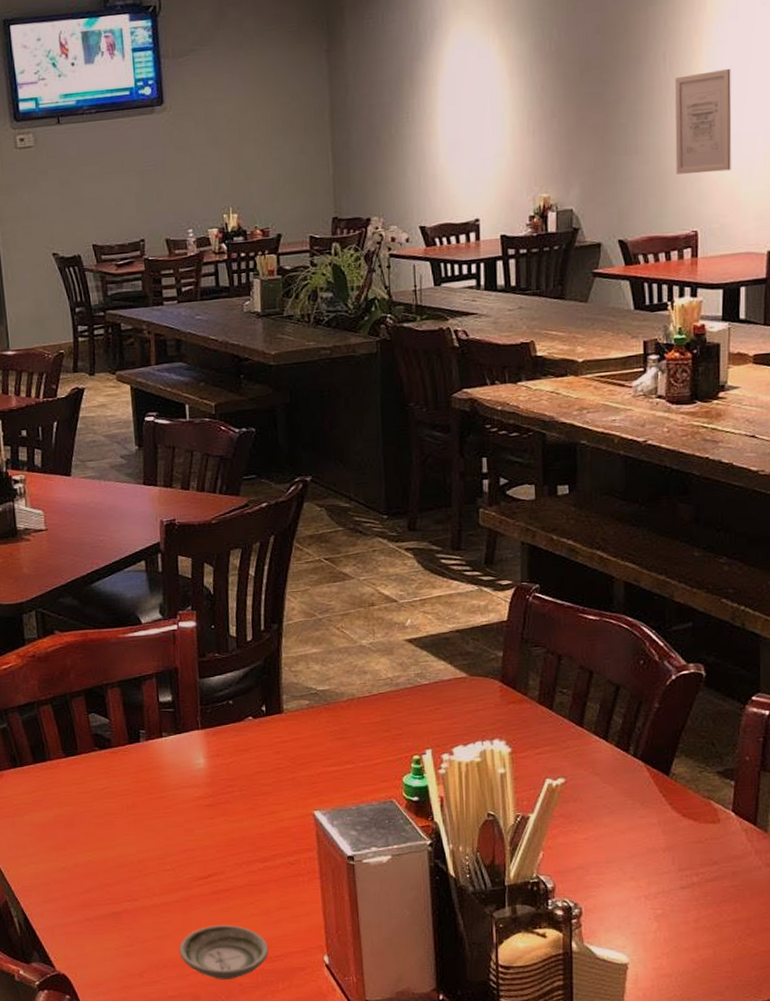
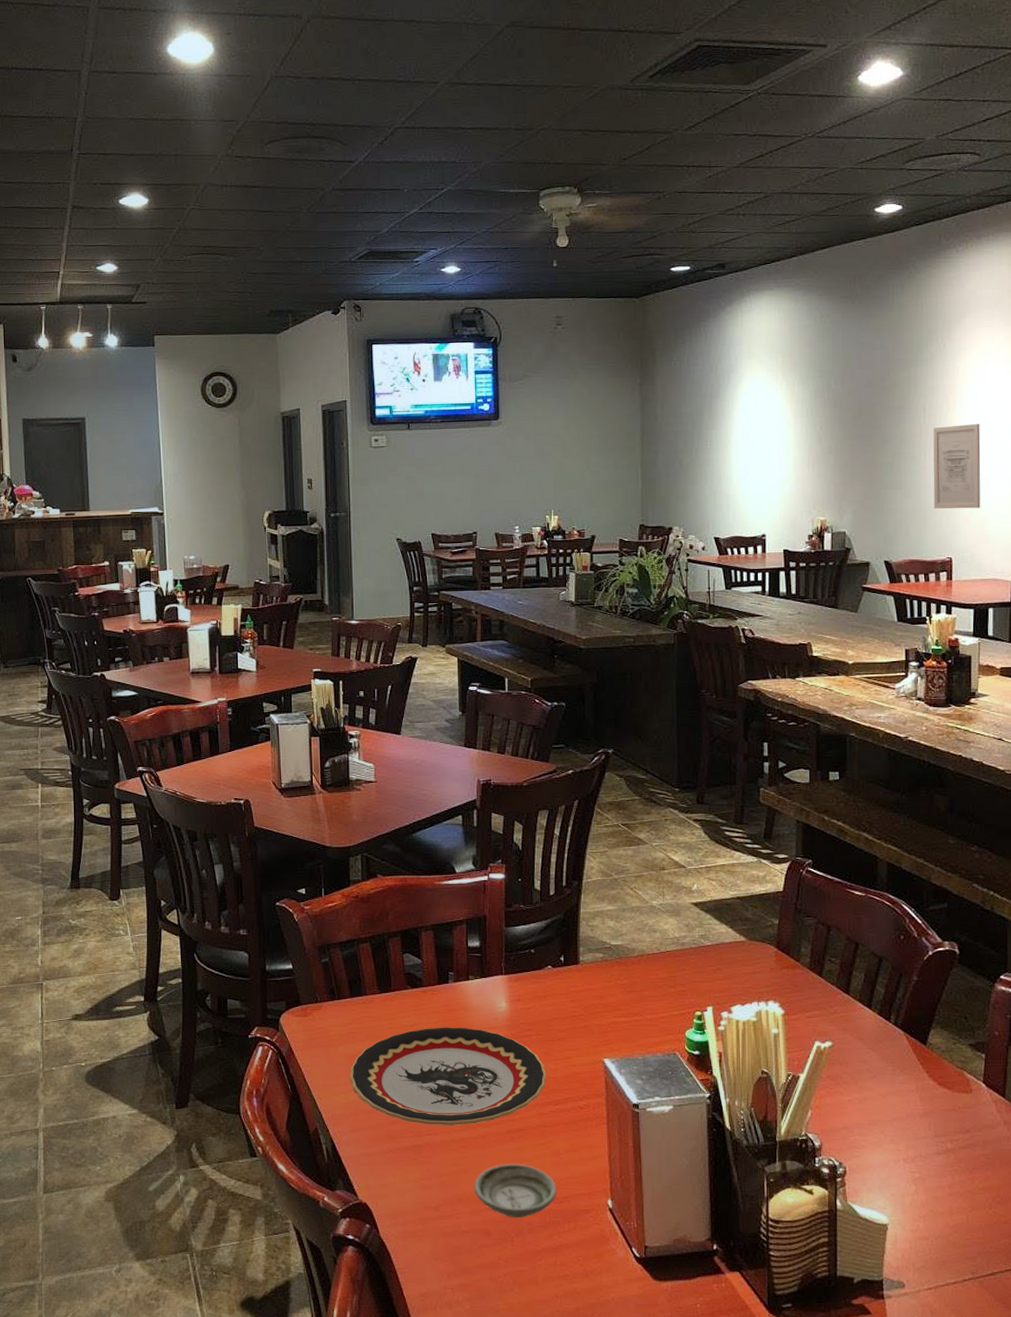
plate: none [38,787,252,891] -> present [349,1027,547,1125]

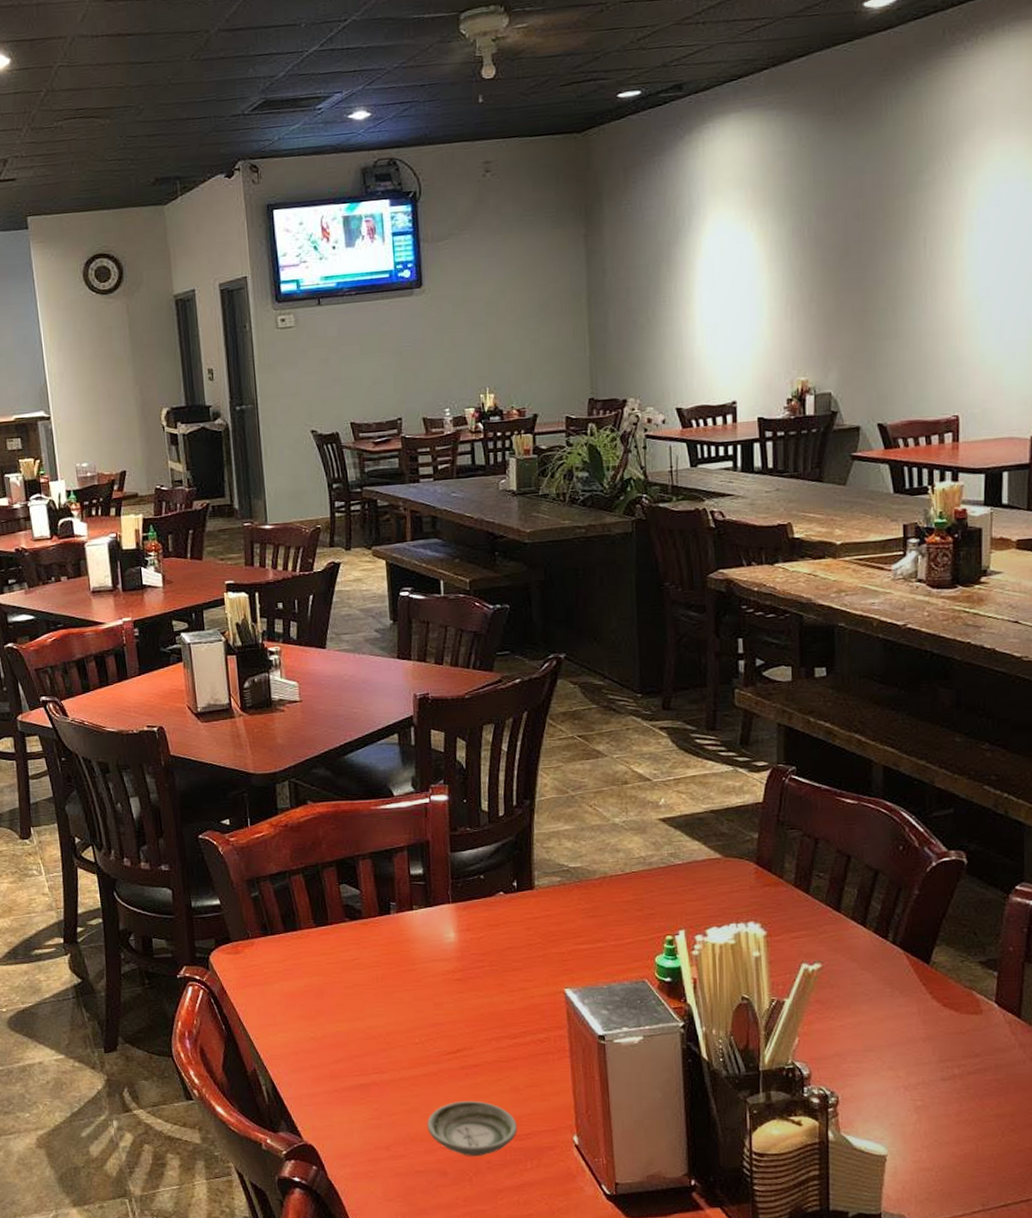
plate: present [349,1027,547,1125] -> none [287,960,502,1063]
wall art: present [933,423,981,509] -> none [935,254,994,359]

